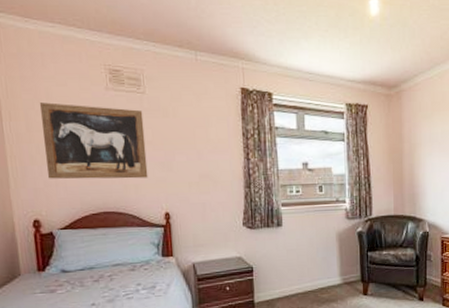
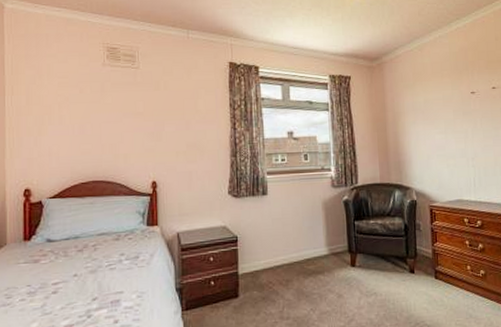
wall art: present [39,102,148,179] -> none [40,78,138,149]

